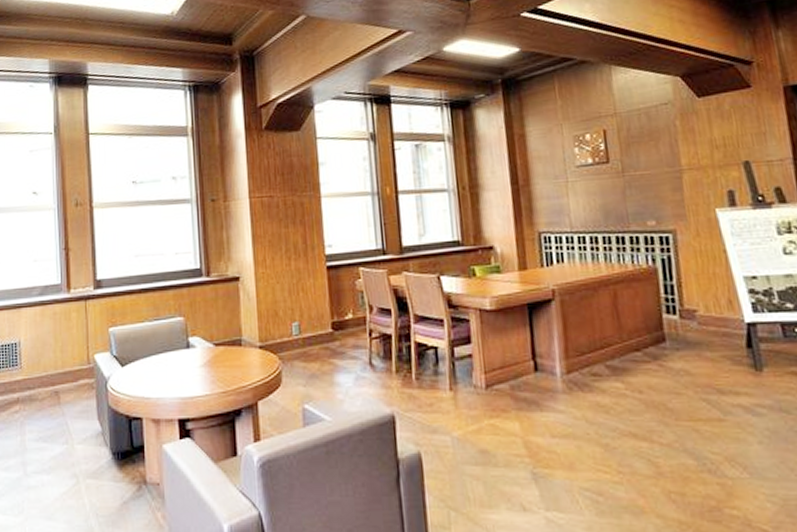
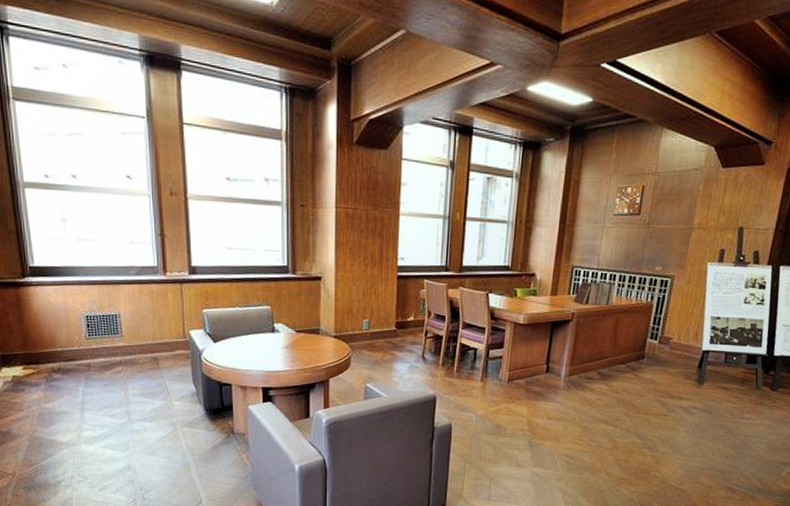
books: none [549,246,602,278] -> present [573,281,615,306]

